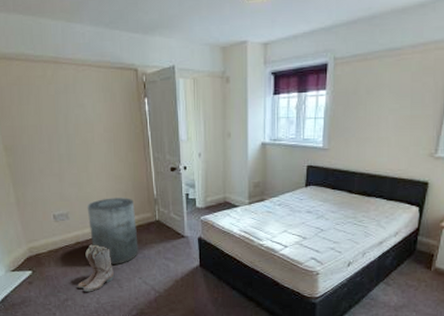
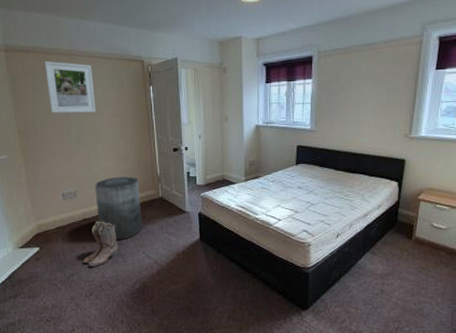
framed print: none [29,70,87,128] -> present [44,61,96,113]

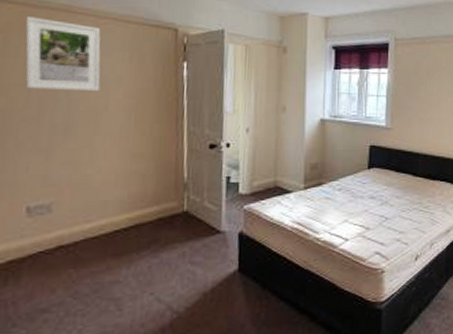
boots: present [82,221,118,267] -> none [46,248,112,322]
trash can: present [94,176,142,241] -> none [82,182,155,278]

